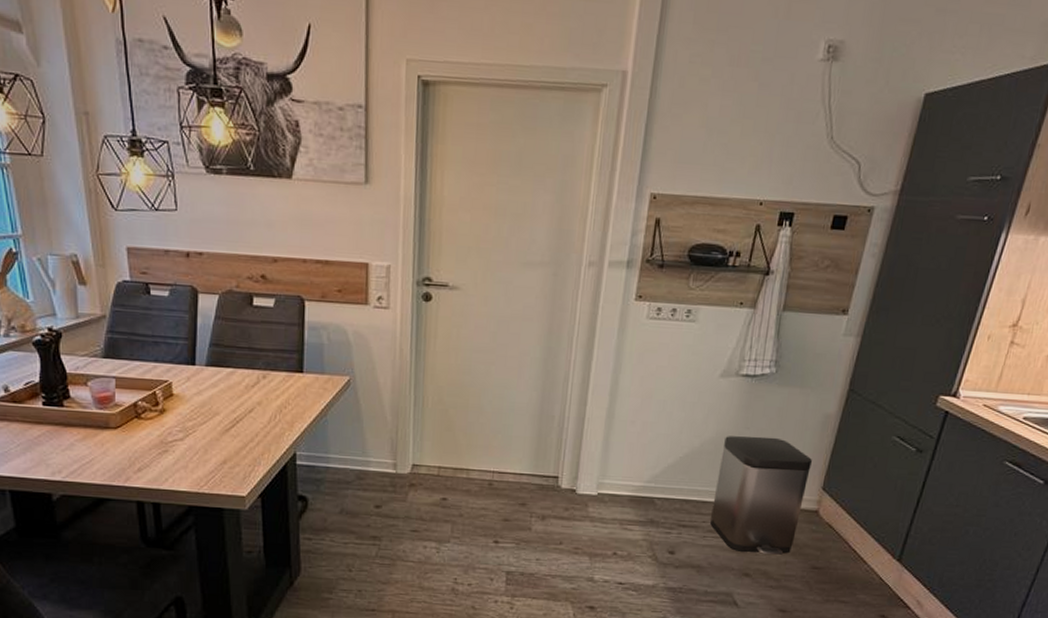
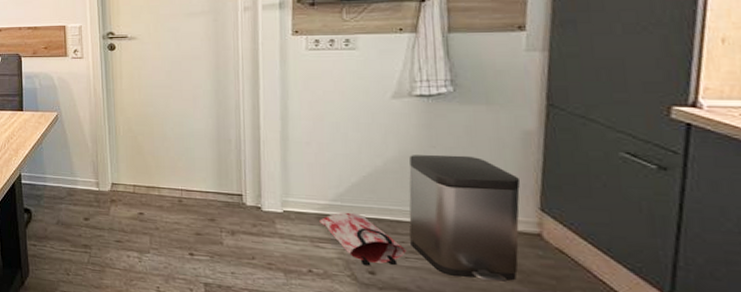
bag: none [631,493,706,546] -> present [319,212,406,266]

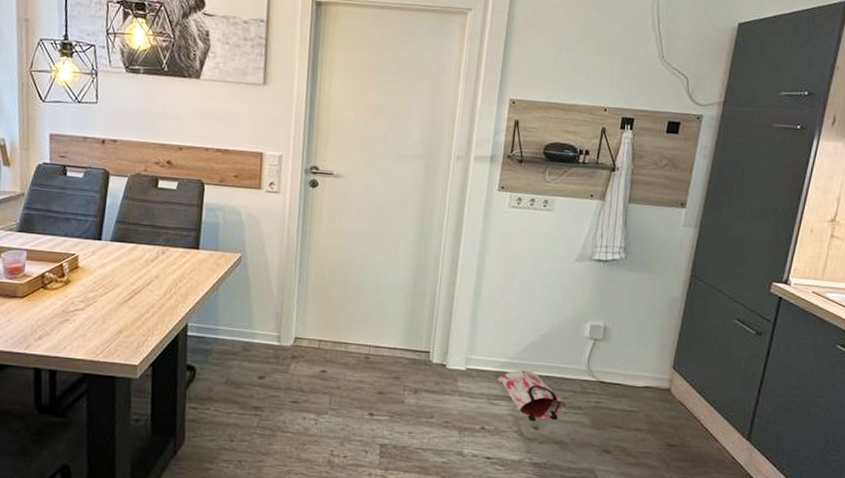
pedal bin: present [409,155,520,282] -> none [571,316,662,432]

